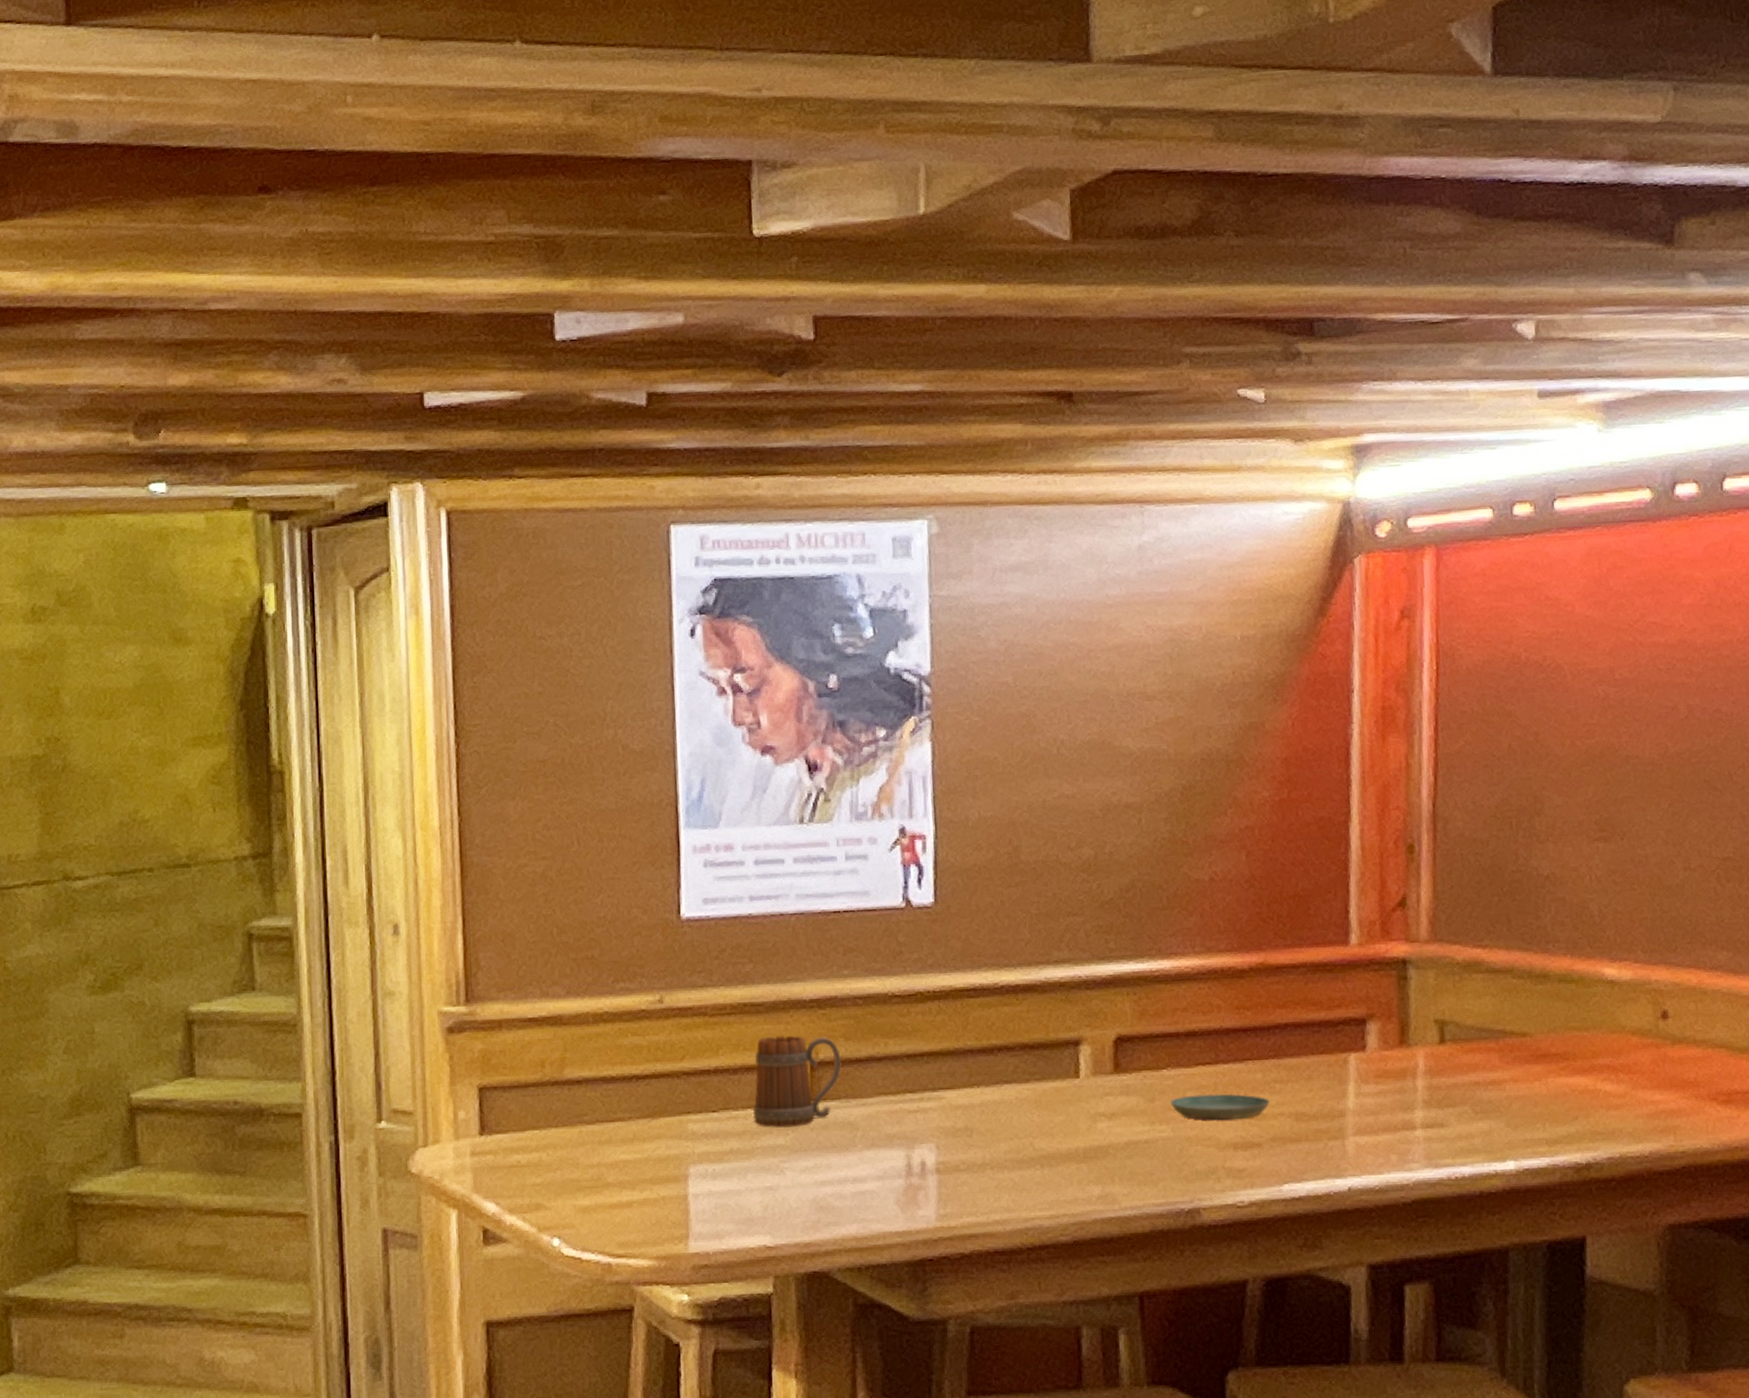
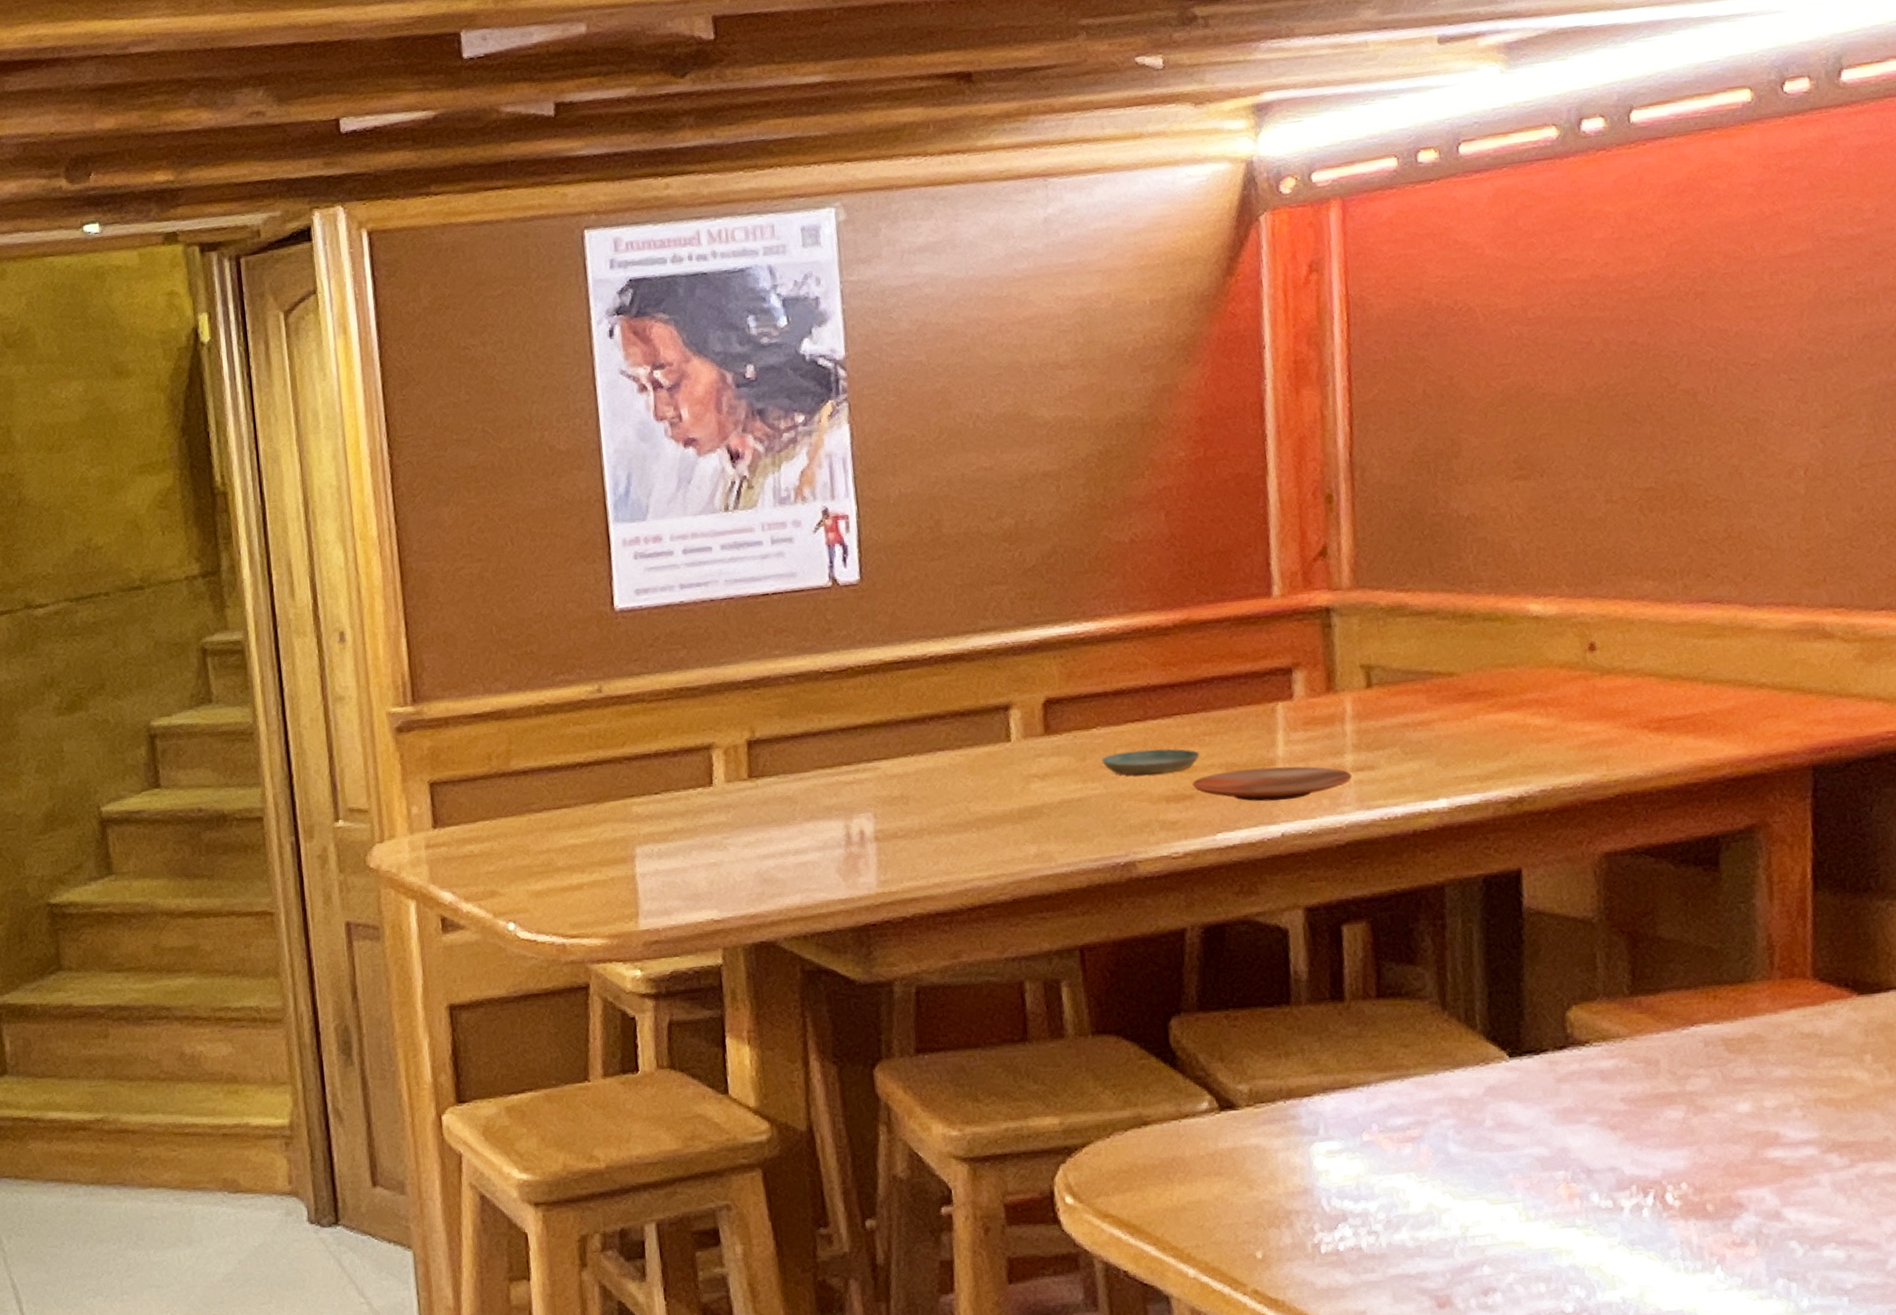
beer mug: present [752,1035,842,1128] -> none [693,715,778,807]
plate: none [1261,1119,1422,1154] -> present [1192,766,1353,802]

